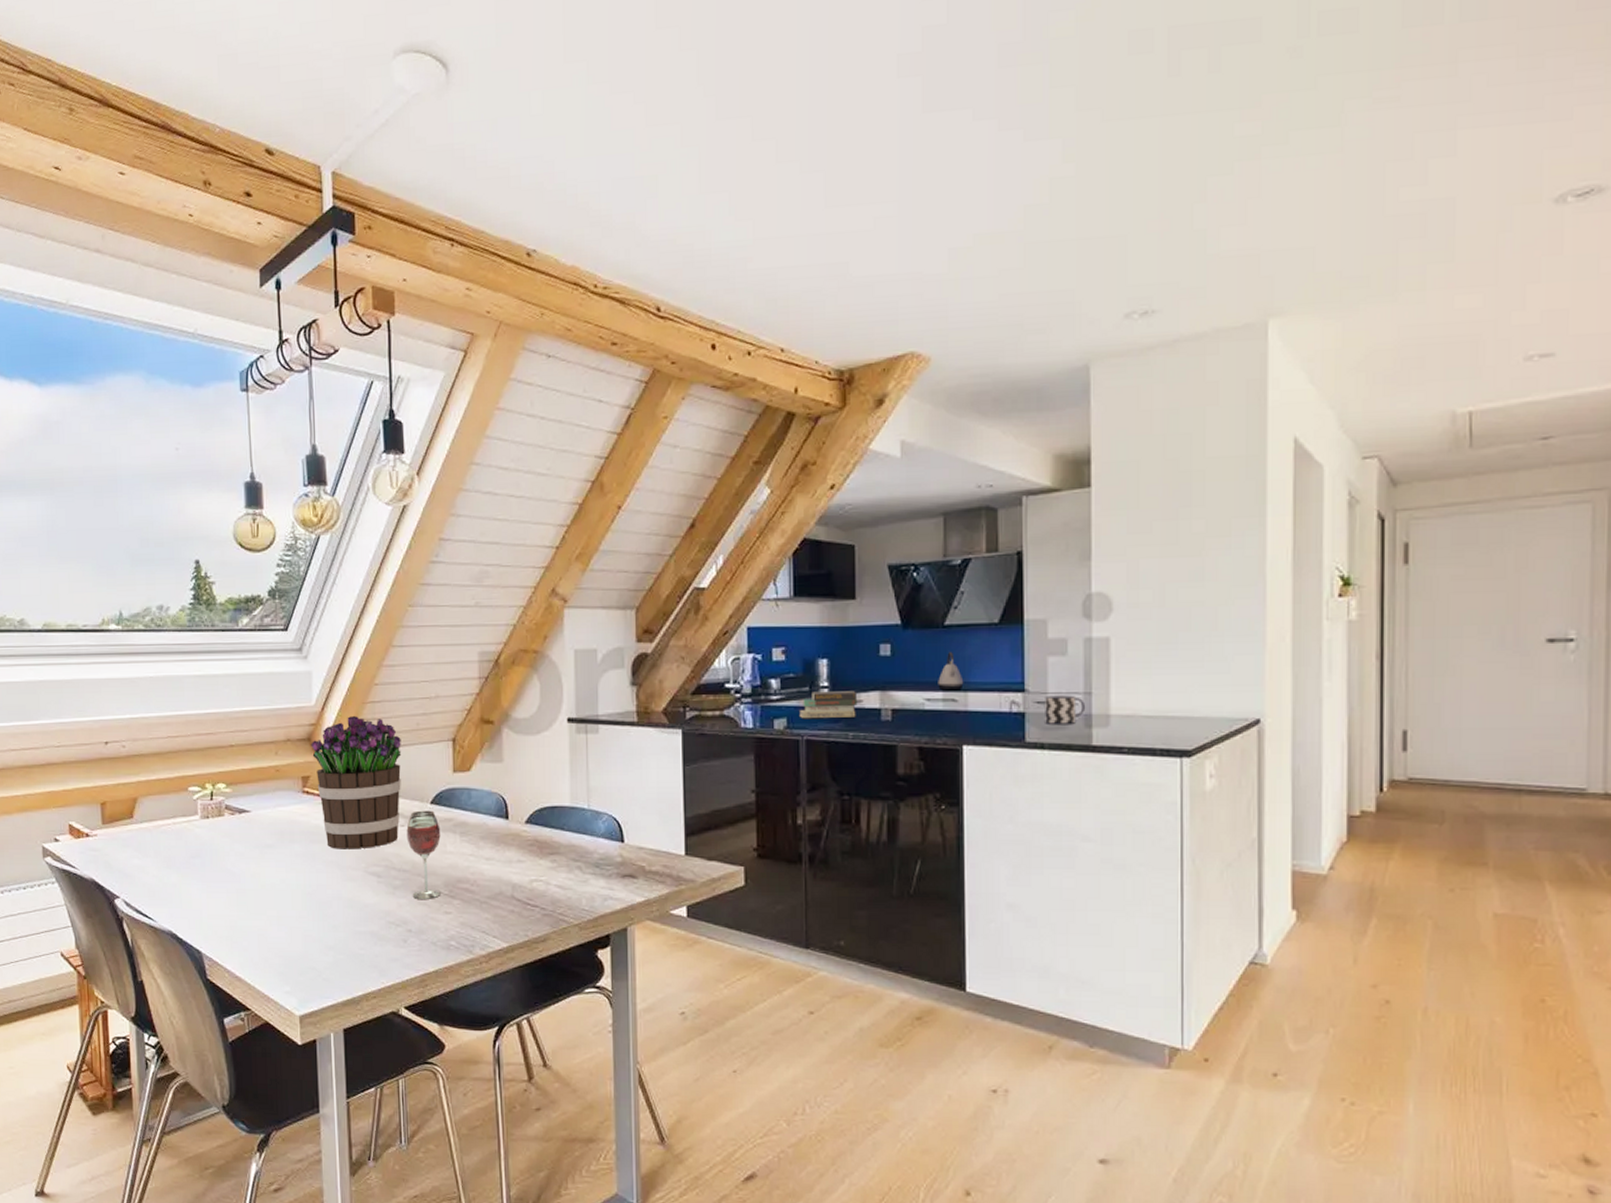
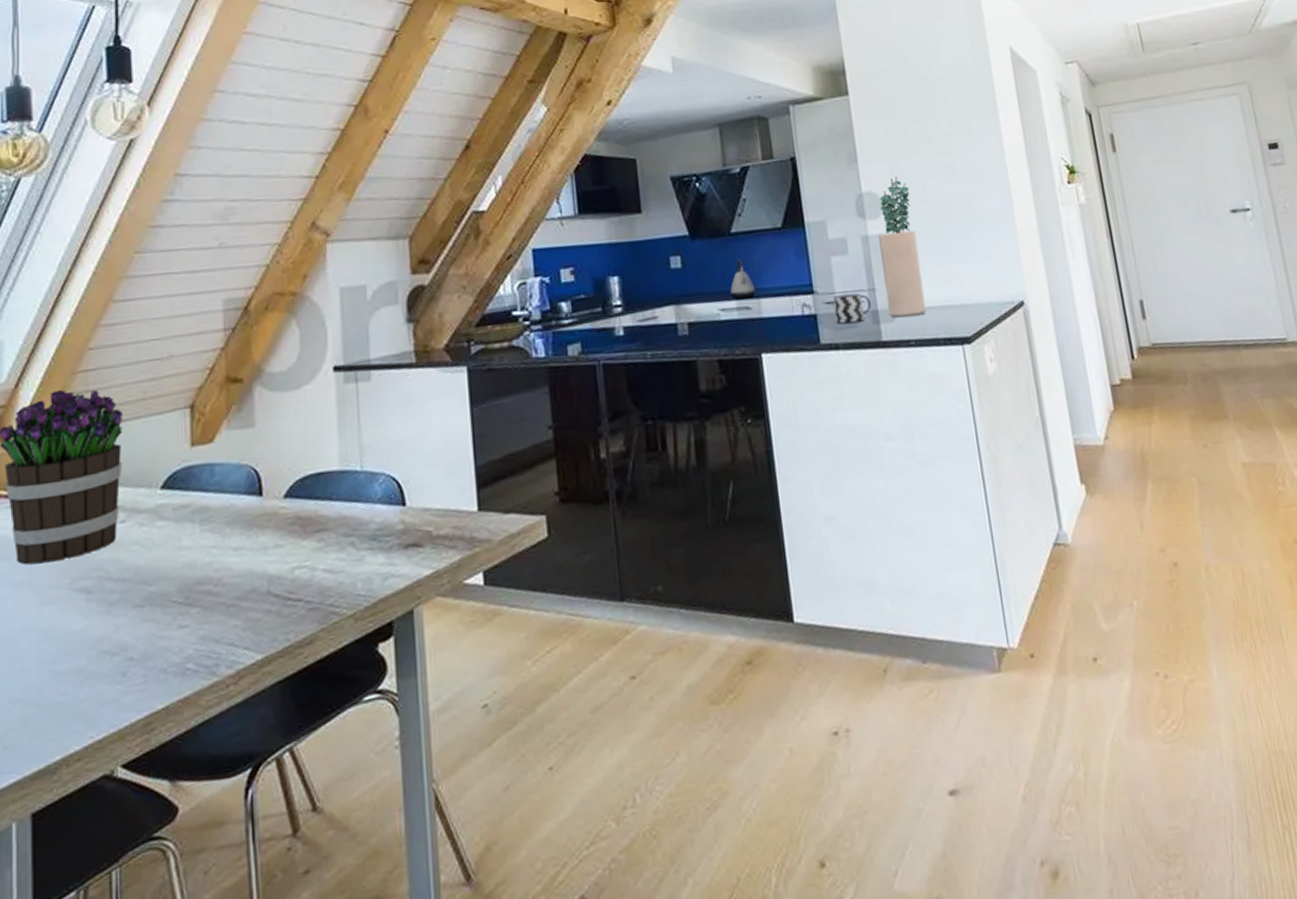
wineglass: present [406,810,441,899] -> none [128,497,174,615]
books: present [798,691,858,719] -> none [592,307,653,342]
vase: none [1104,578,1146,725] -> present [879,176,927,319]

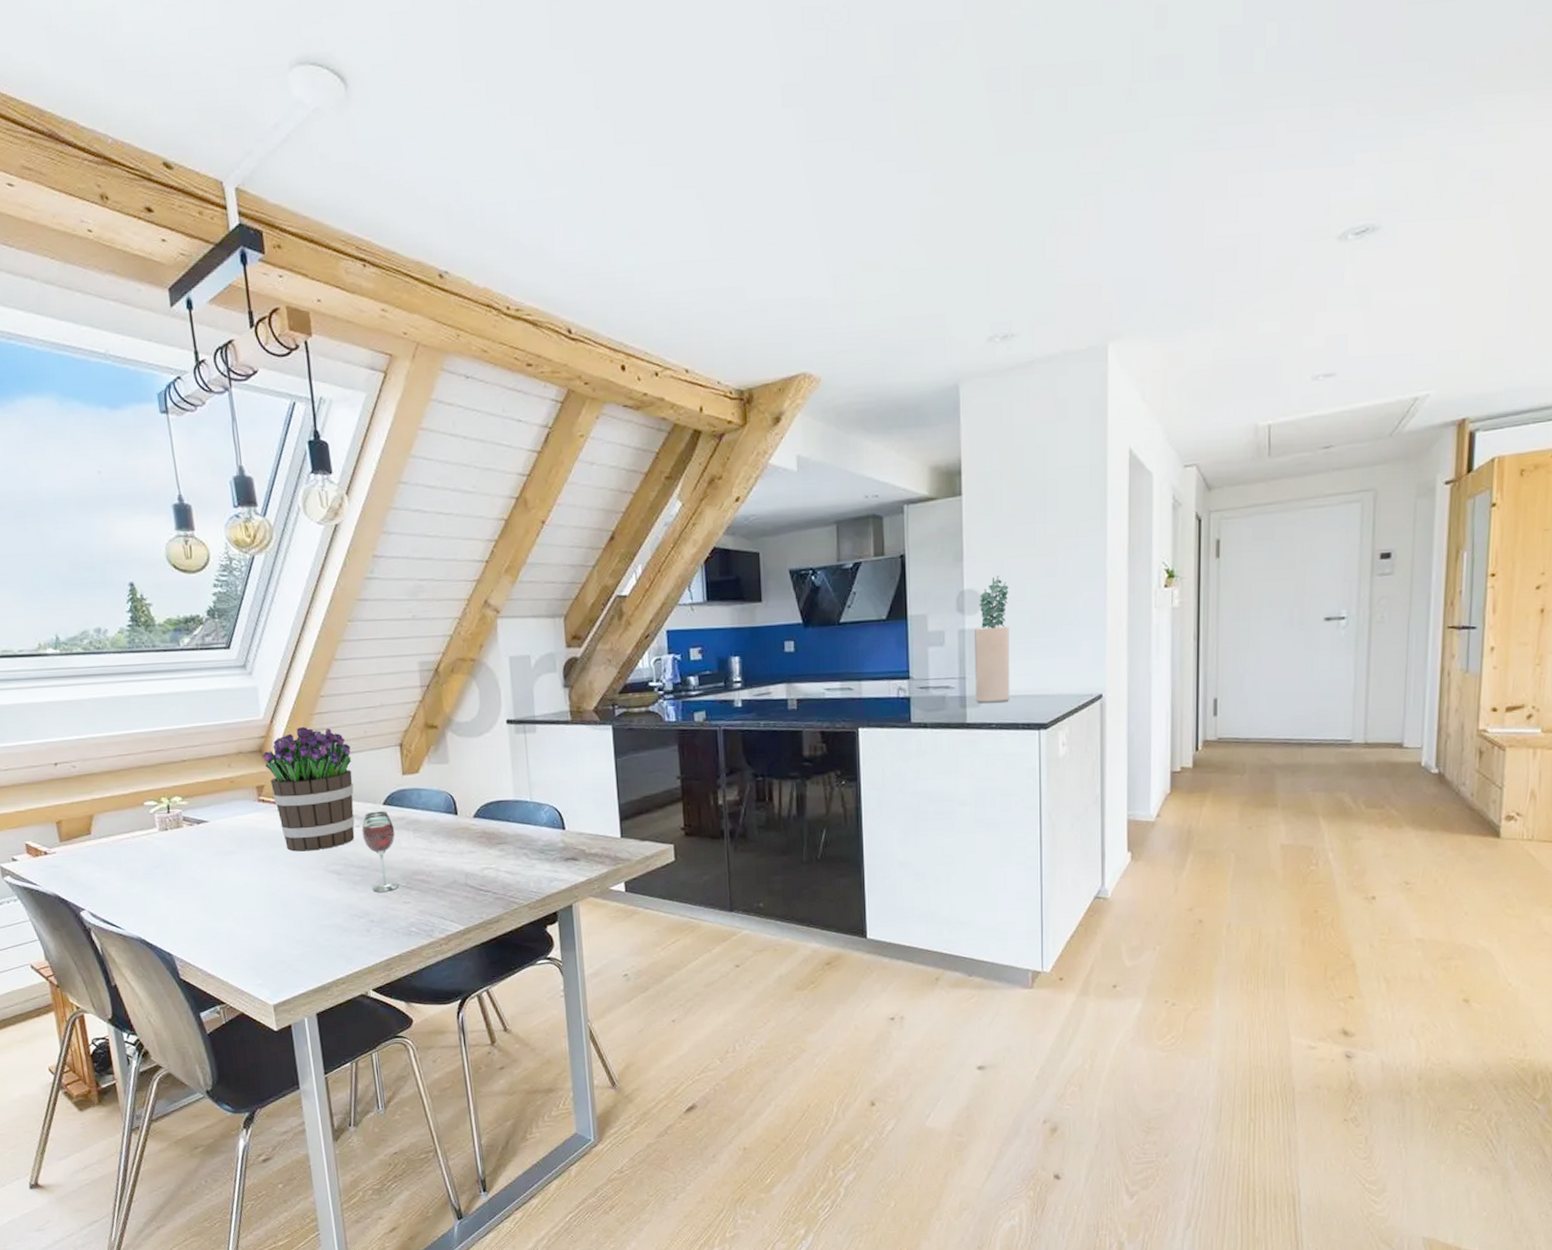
wineglass: none [128,497,174,615] -> present [362,811,399,892]
kettle: present [730,259,756,300] -> none [836,646,858,681]
cup: present [833,293,872,325] -> none [927,680,961,708]

